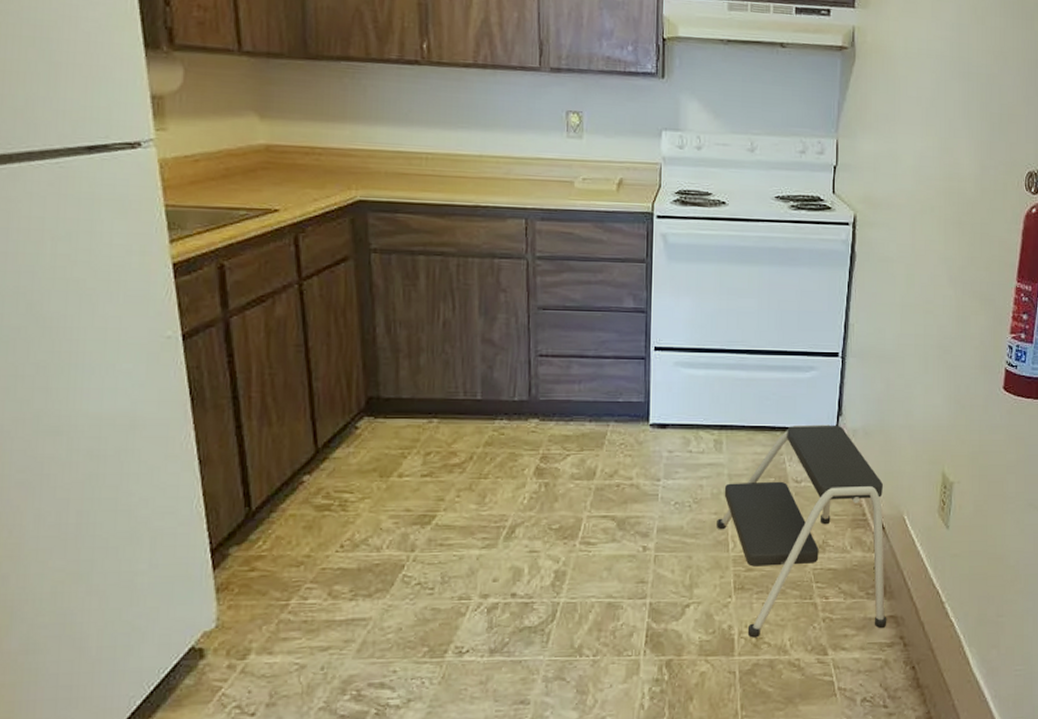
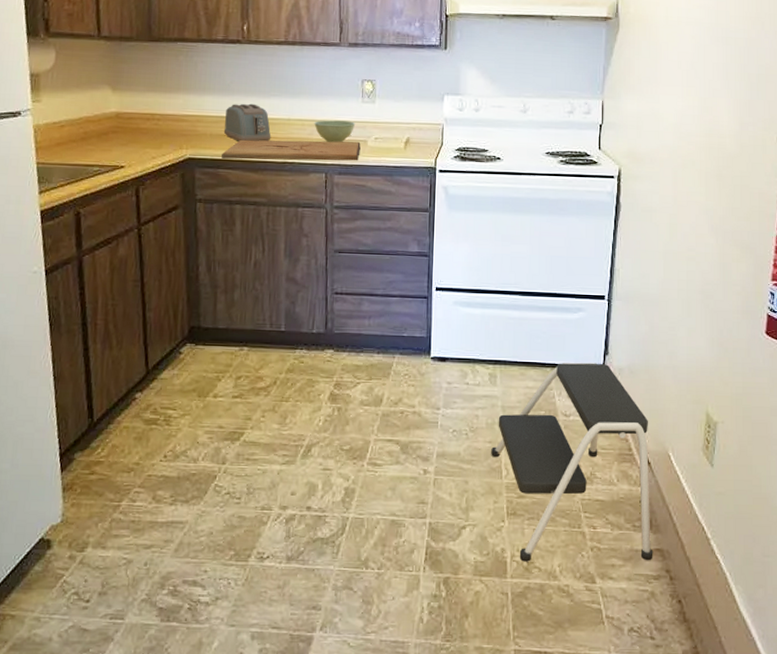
cutting board: none [400,179,566,205] -> present [222,139,361,161]
toaster: none [401,136,460,182] -> present [223,103,272,142]
bowl: none [511,157,560,184] -> present [314,120,356,143]

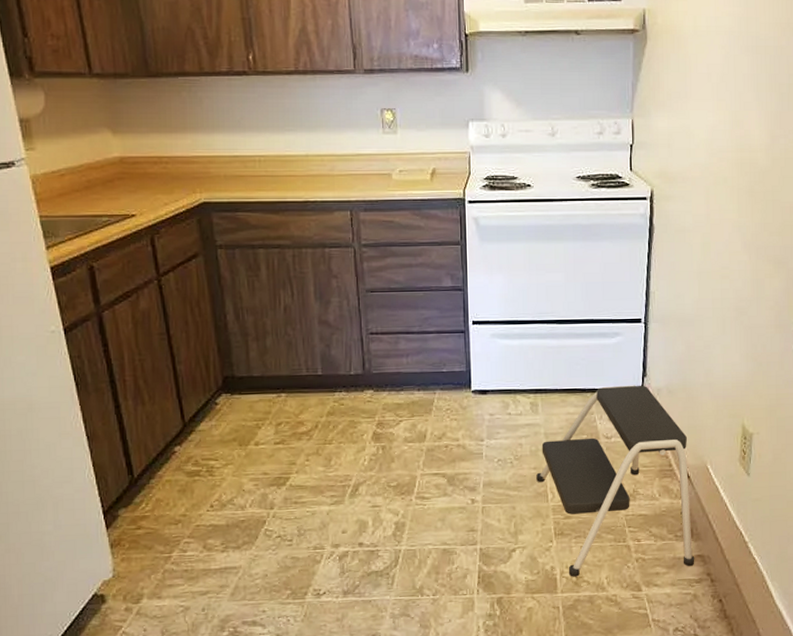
cutting board: present [222,139,361,161] -> none [239,175,385,201]
toaster: present [223,103,272,142] -> none [238,140,290,182]
bowl: present [314,120,356,143] -> none [334,154,378,178]

